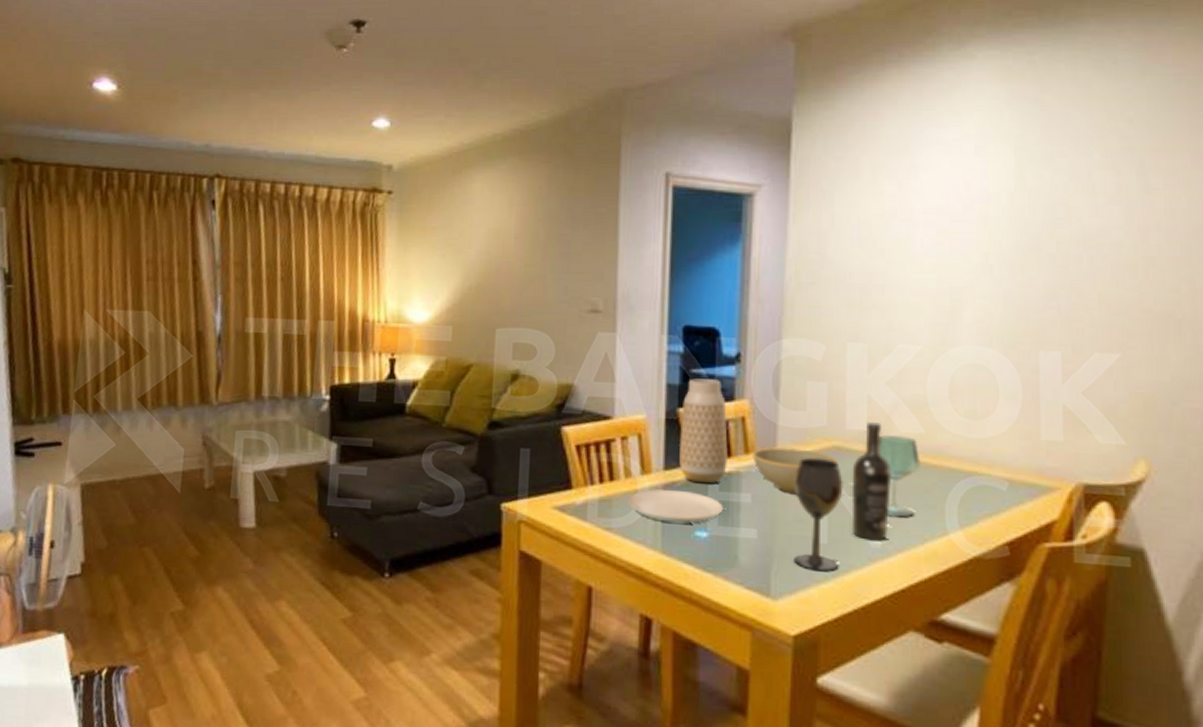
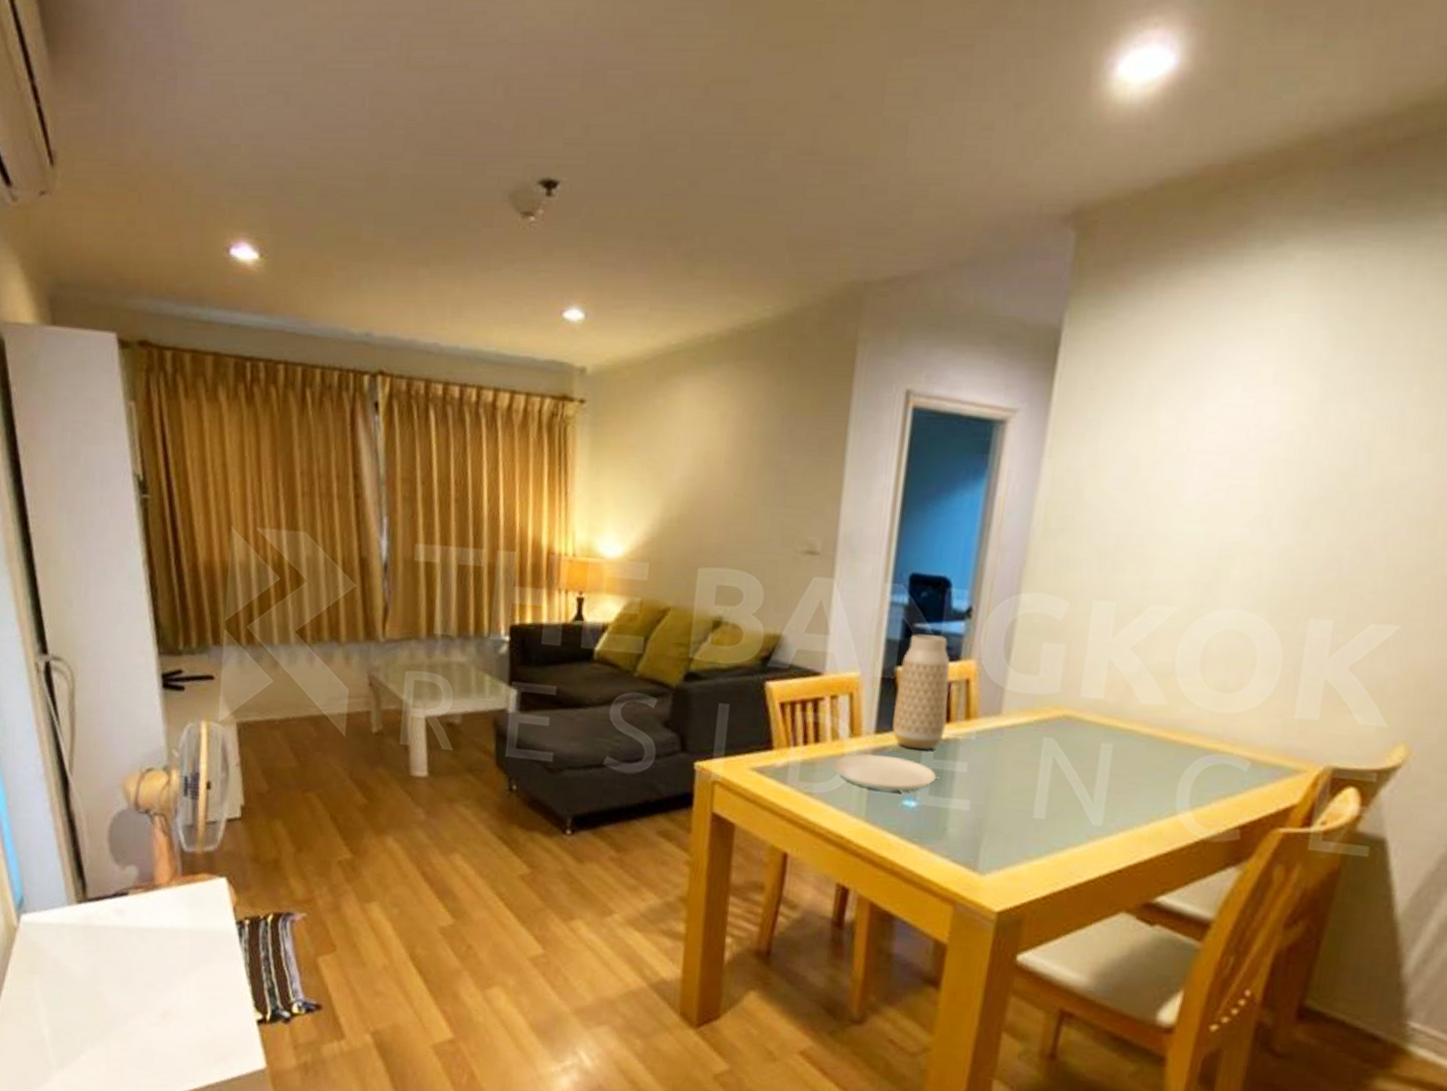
bowl: present [753,447,837,493] -> none [973,714,1066,764]
wine glass: present [794,458,843,572] -> none [1006,727,1070,849]
wine bottle: present [851,422,891,541] -> none [1072,690,1125,819]
wine glass: present [879,435,921,518] -> none [1113,705,1159,796]

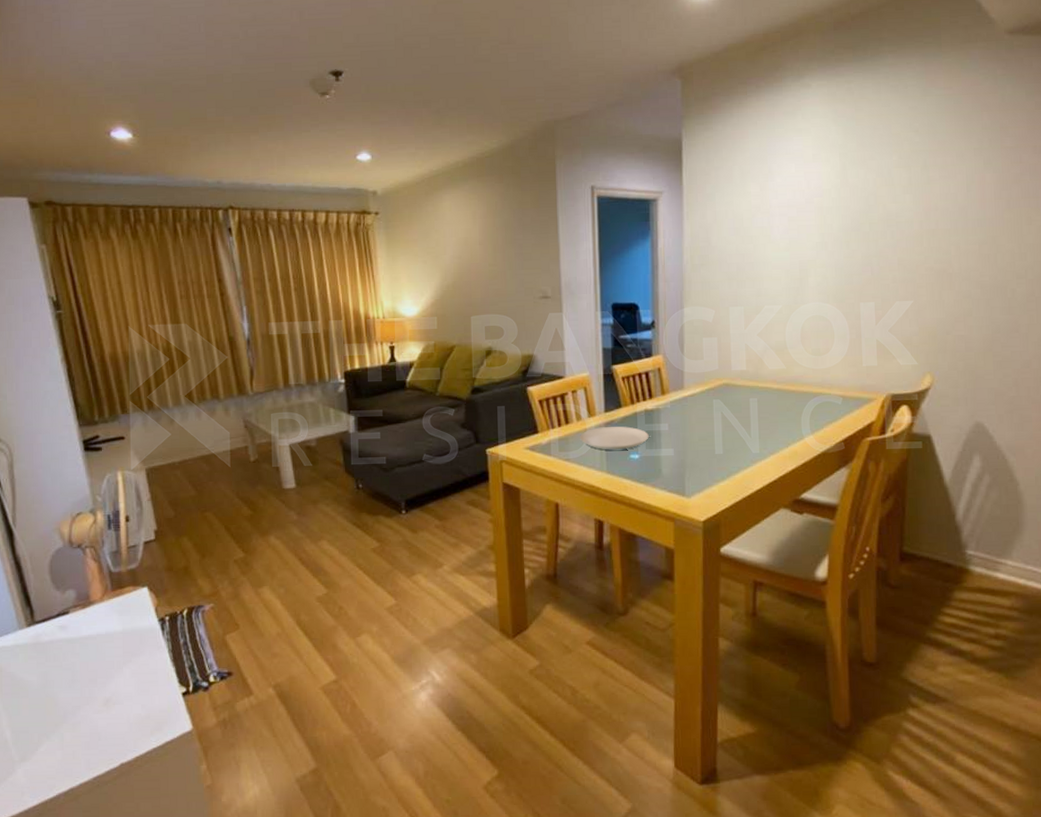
vase: present [892,634,950,751] -> none [614,342,650,420]

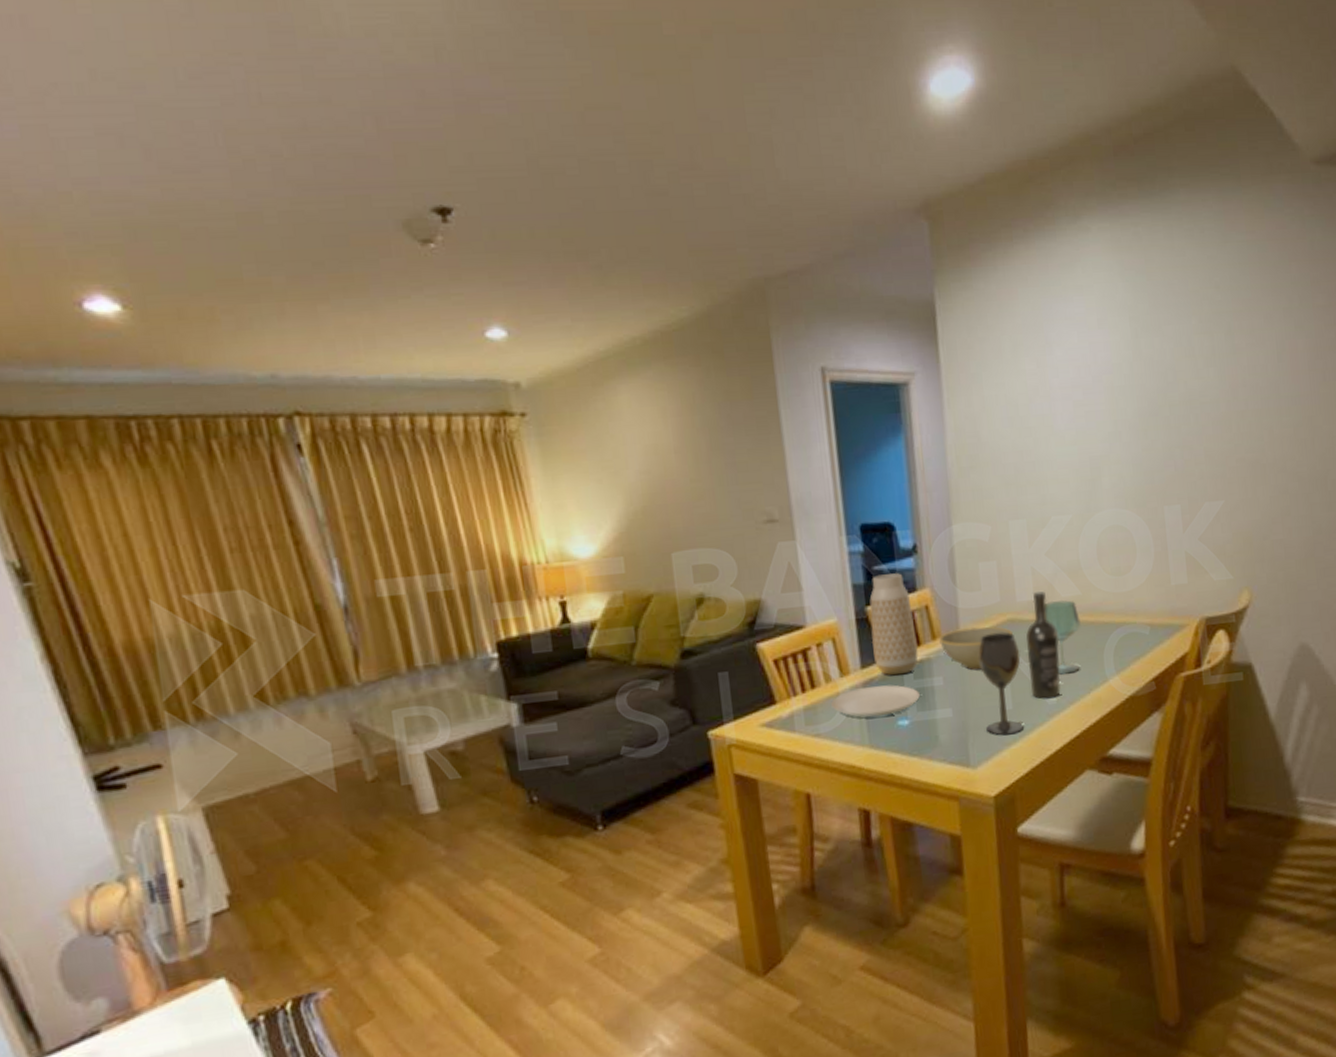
vase: none [614,342,650,420] -> present [869,573,918,676]
bowl: none [667,387,727,420] -> present [939,626,1013,670]
wine glass: none [698,394,732,474] -> present [978,632,1023,736]
wine bottle: none [737,364,764,448] -> present [1025,591,1061,699]
wine glass: none [755,372,784,430] -> present [1045,600,1081,675]

